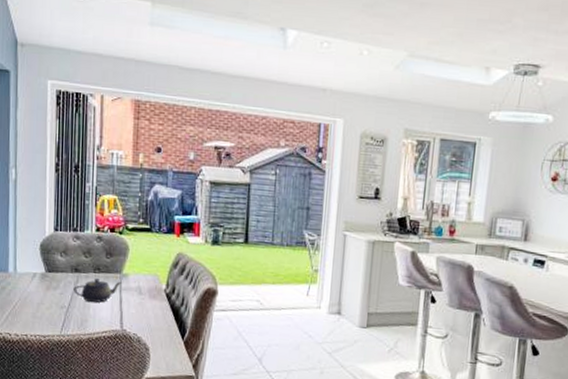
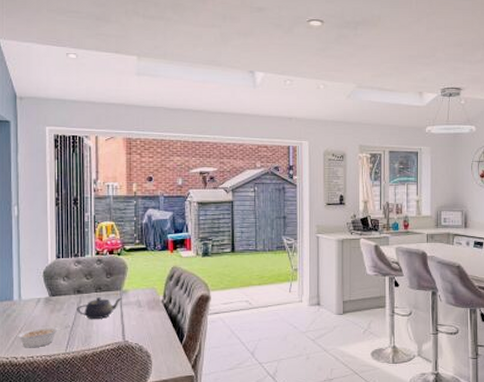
legume: none [11,304,57,326] -> present [17,326,62,348]

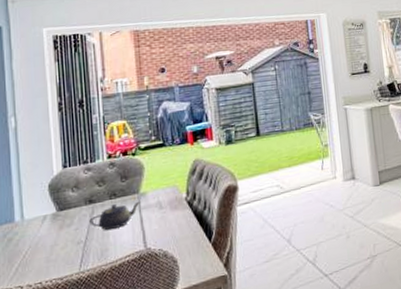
legume: present [17,326,62,348] -> none [21,244,73,274]

